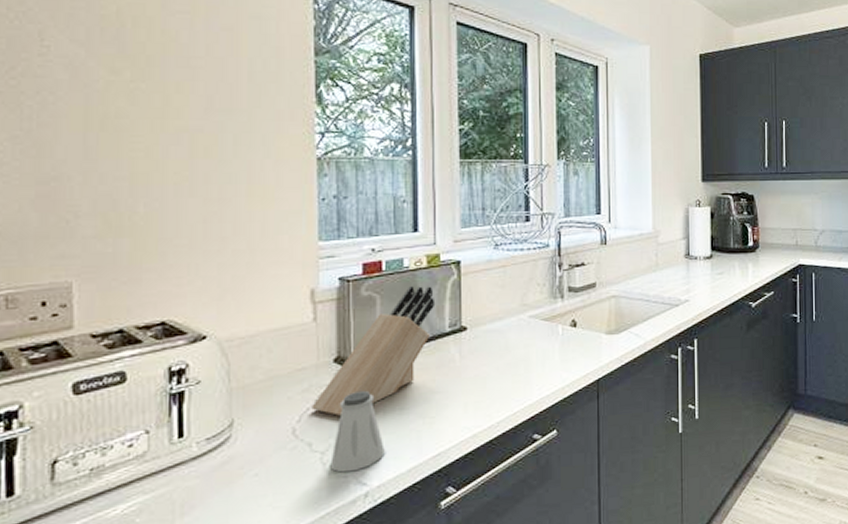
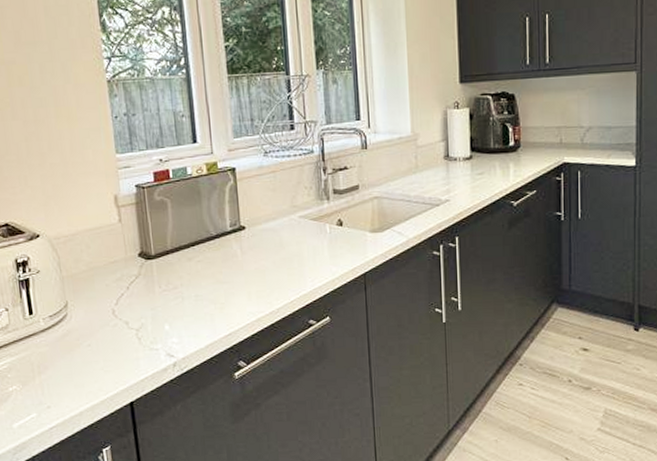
knife block: present [312,286,436,416] -> none [125,191,217,300]
saltshaker: present [330,390,385,473] -> none [144,280,186,346]

